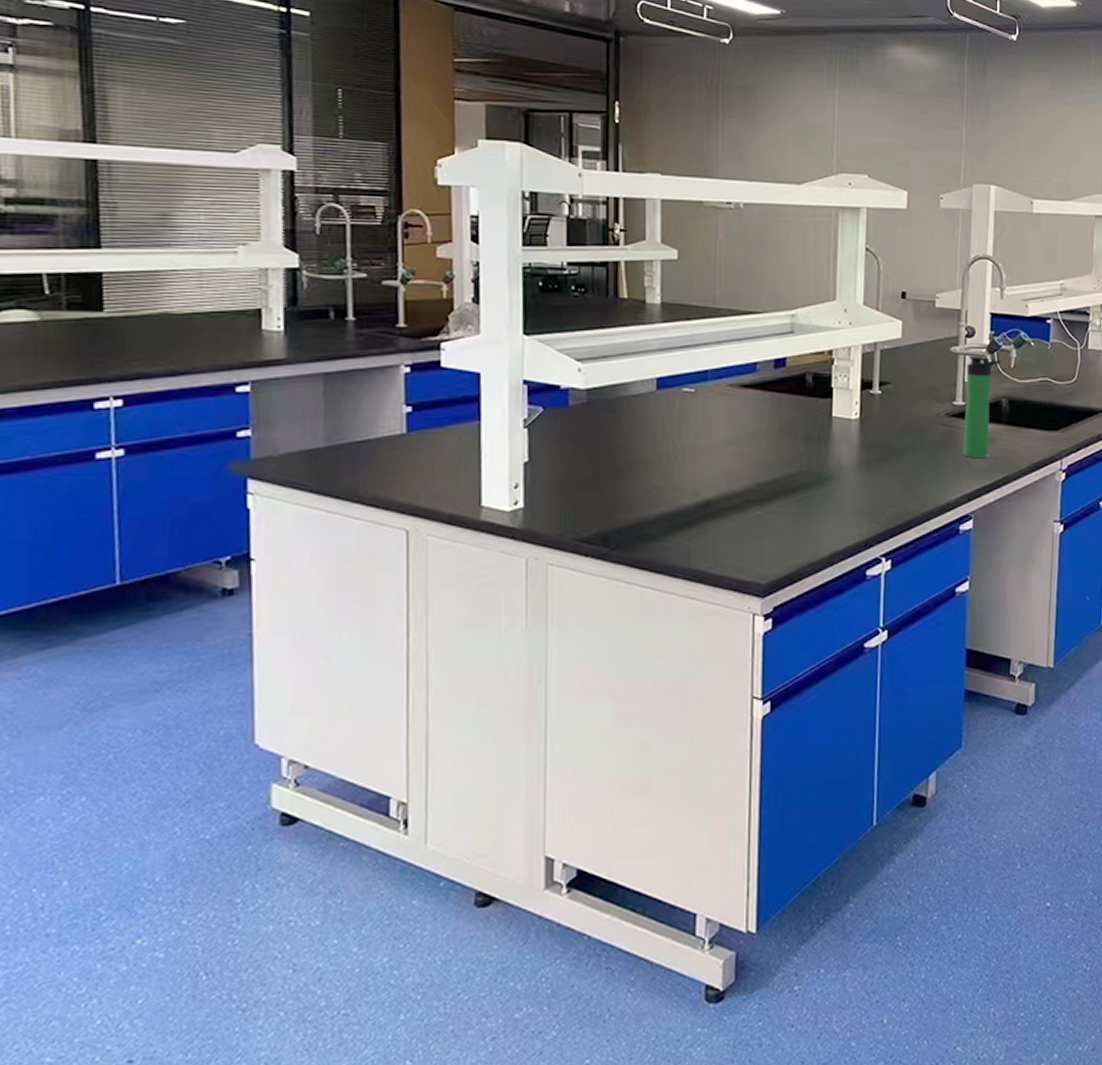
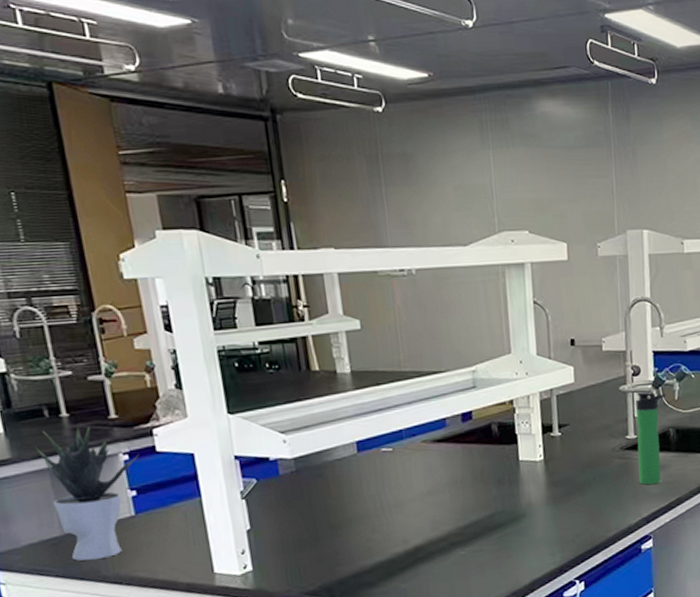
potted plant: none [313,332,422,477] -> present [35,426,140,561]

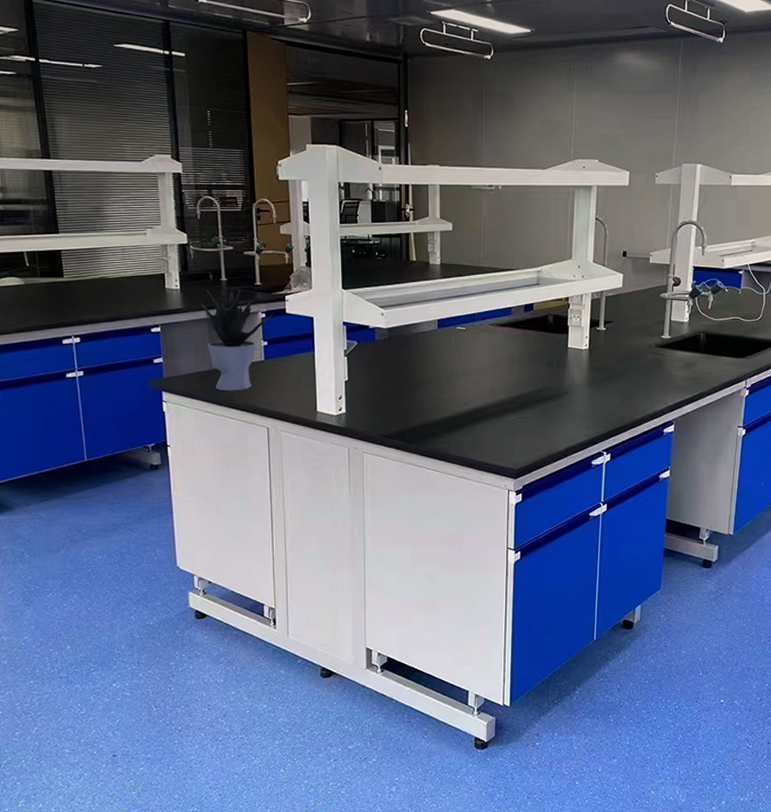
bottle: present [635,391,666,485] -> none [669,300,701,379]

